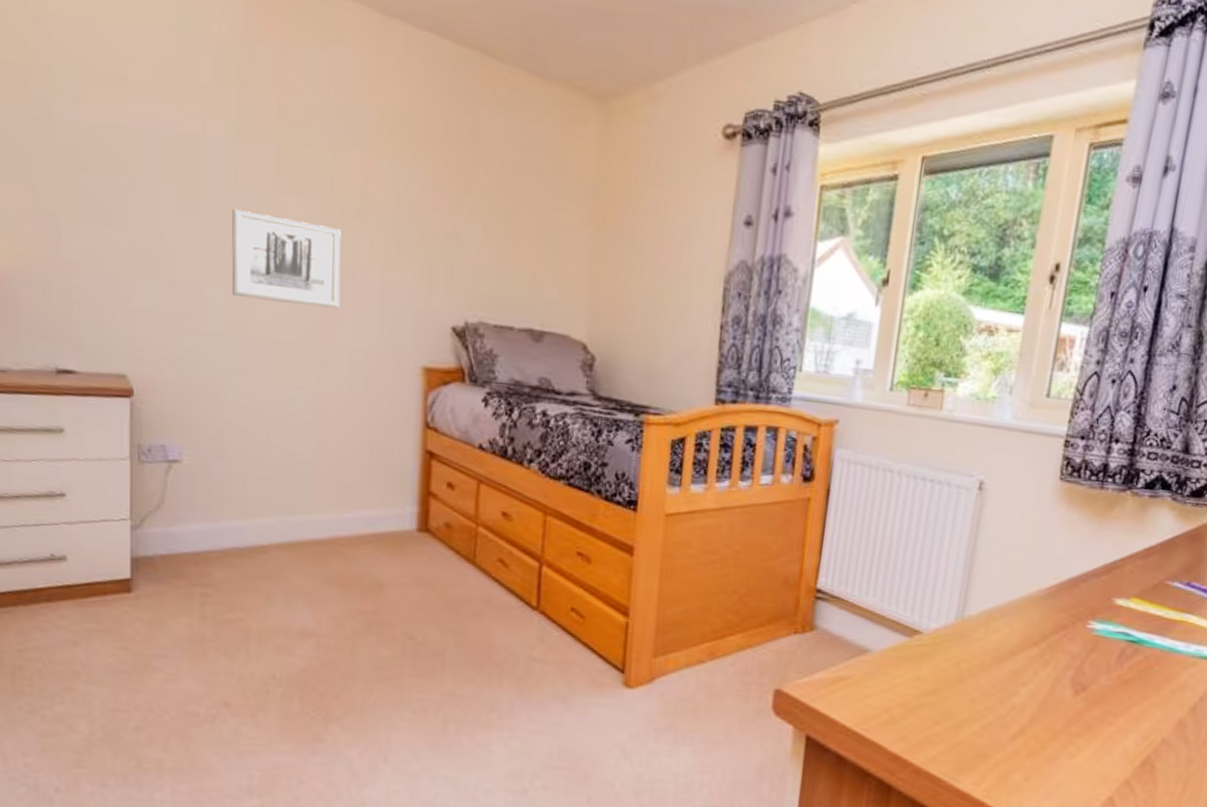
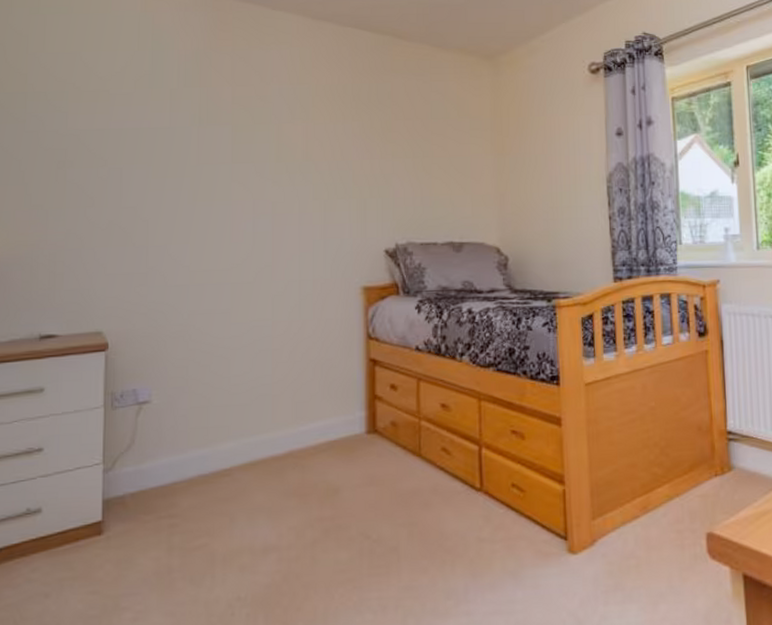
wall art: present [232,208,341,309] -> none [195,180,288,251]

